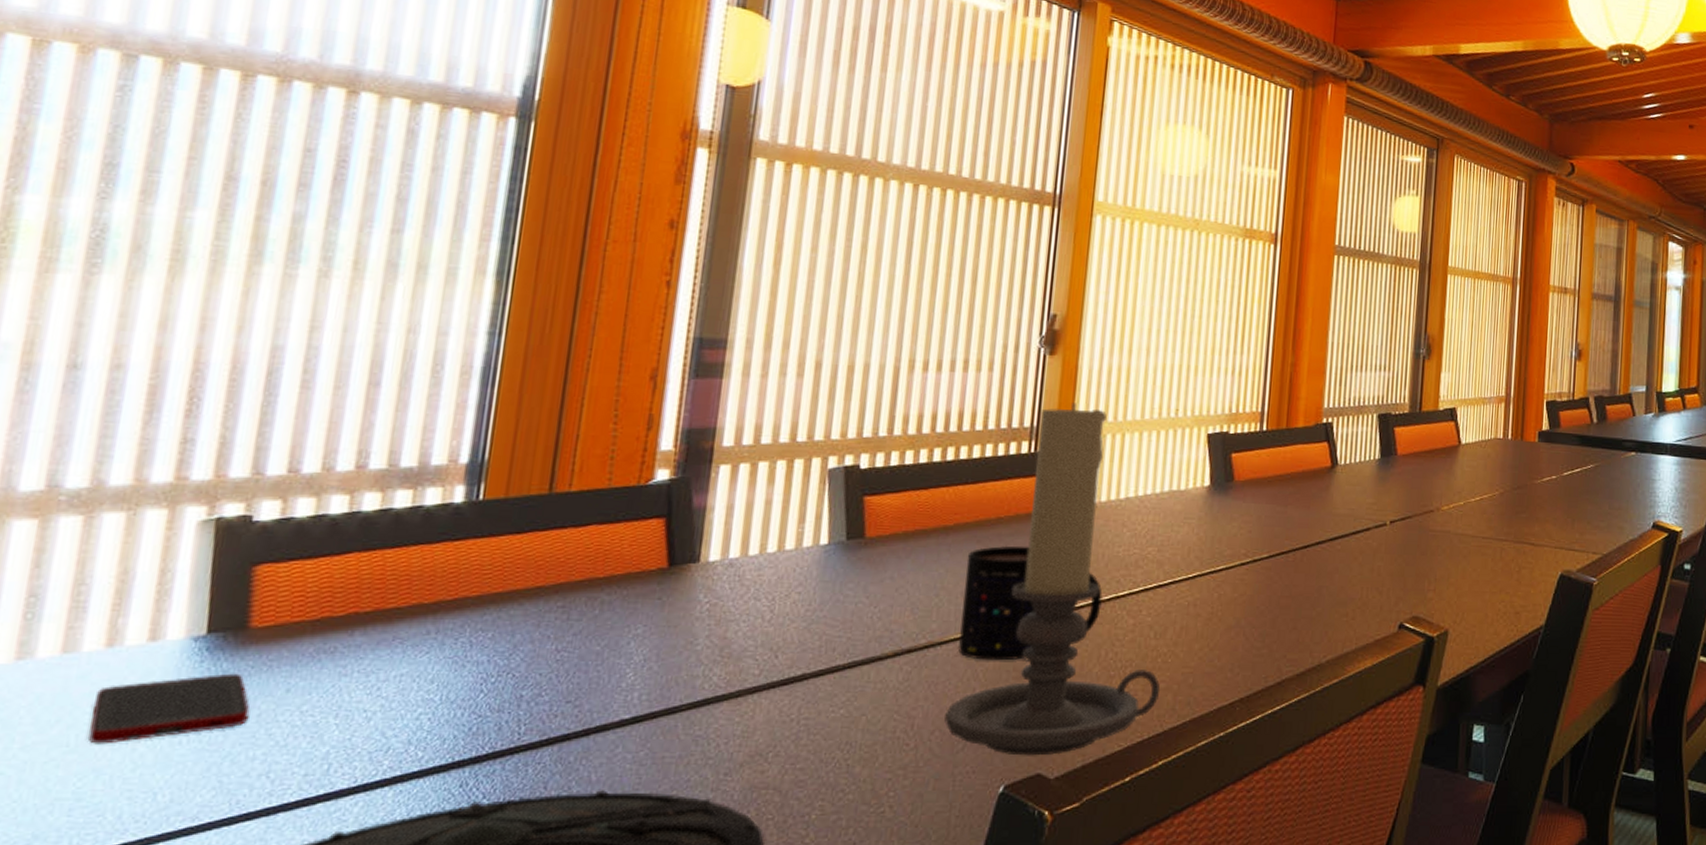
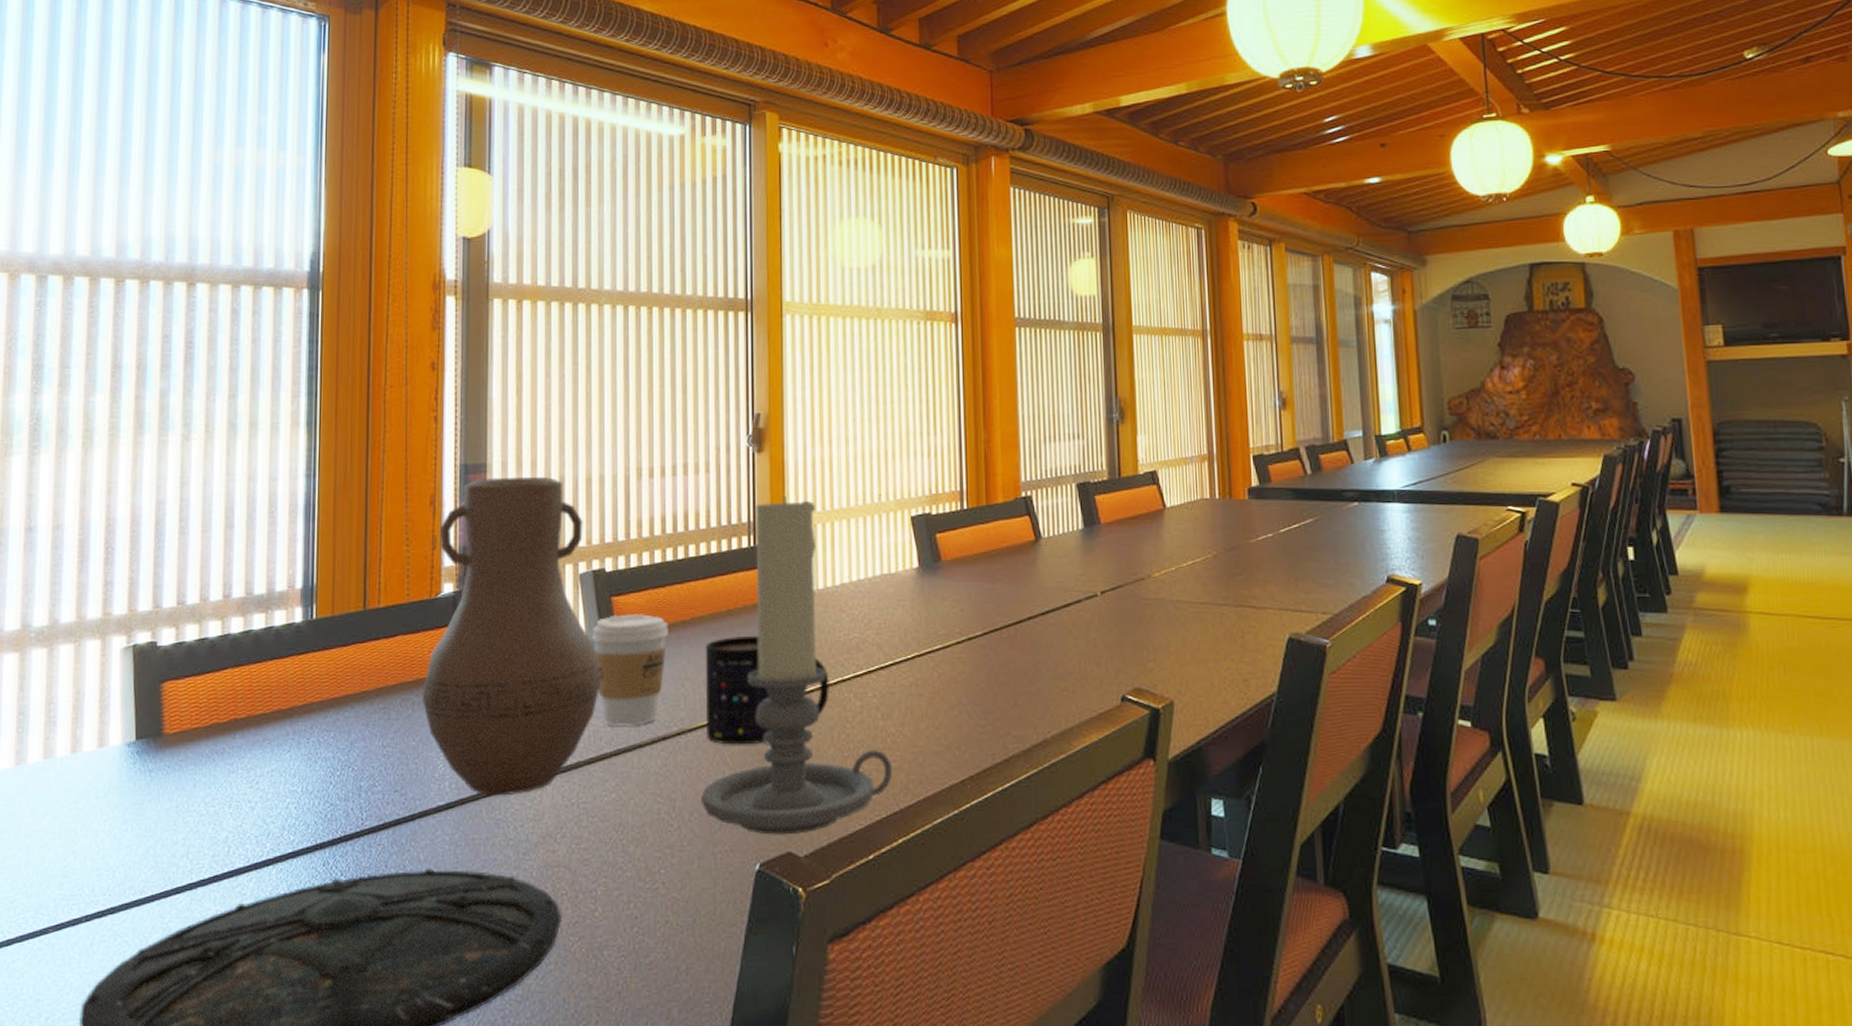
cell phone: present [89,673,251,744] -> none [67,772,171,832]
vase: none [613,355,842,710] -> present [422,477,601,796]
coffee cup: none [835,515,928,637] -> present [592,614,668,726]

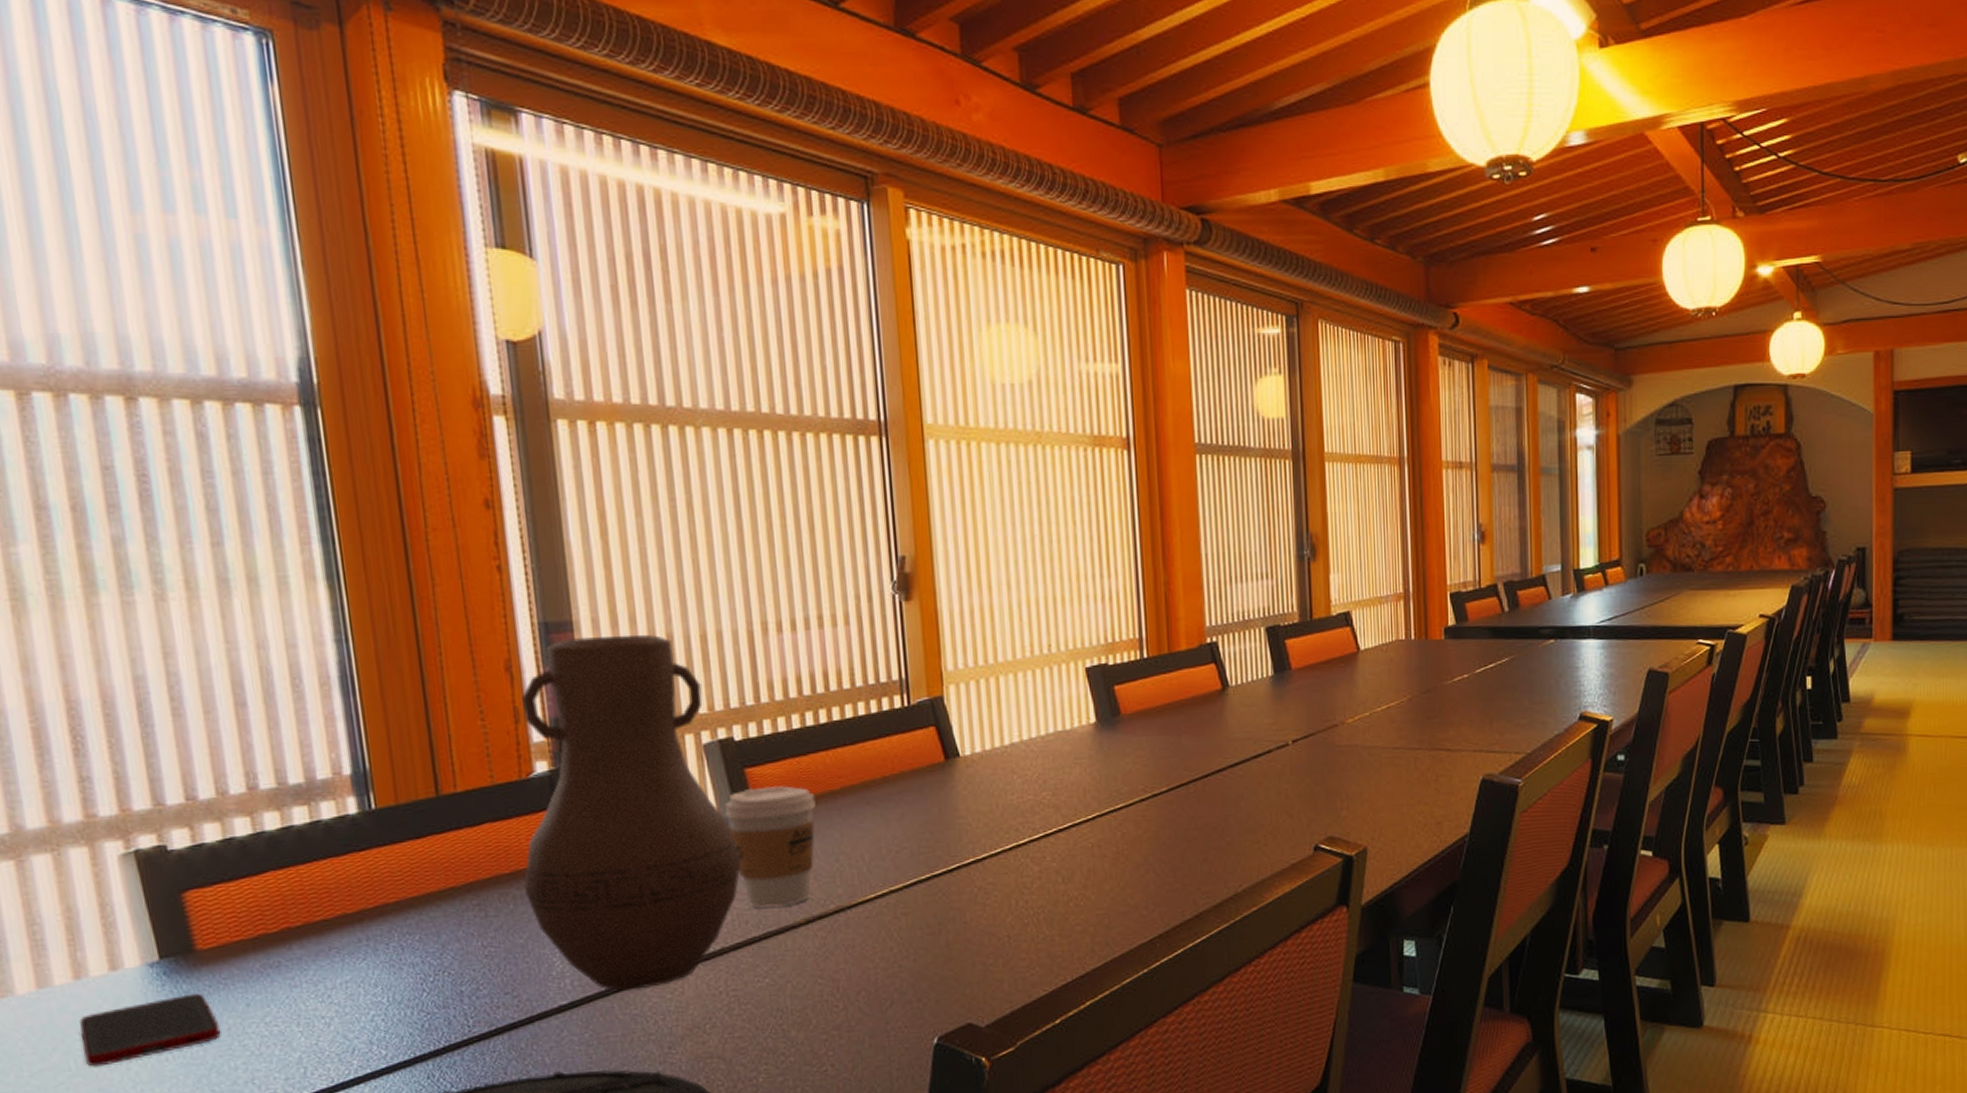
cell phone: none [67,772,171,832] -> present [80,993,221,1067]
candle holder: present [701,496,893,835] -> none [867,649,1077,1008]
mug: present [705,635,830,745] -> none [859,802,1004,920]

